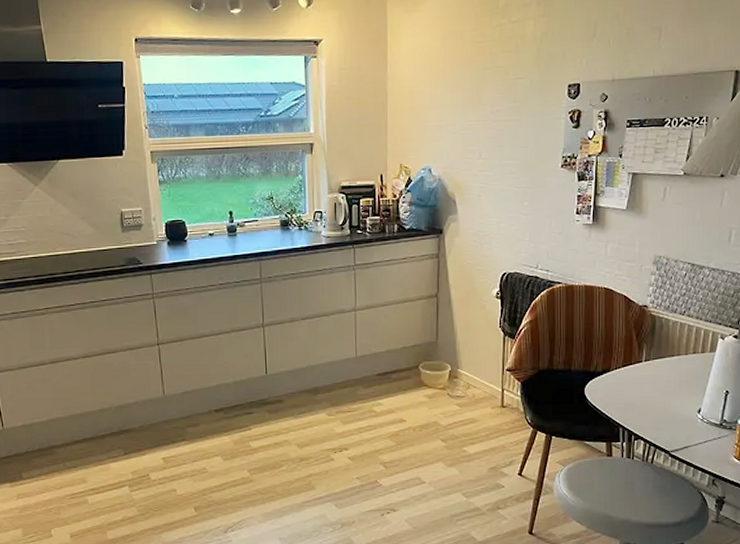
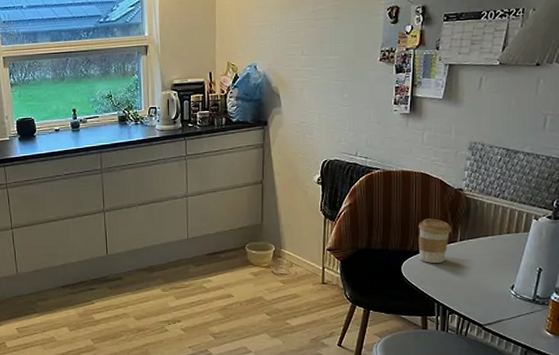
coffee cup: none [602,337,637,385] -> present [419,218,452,263]

